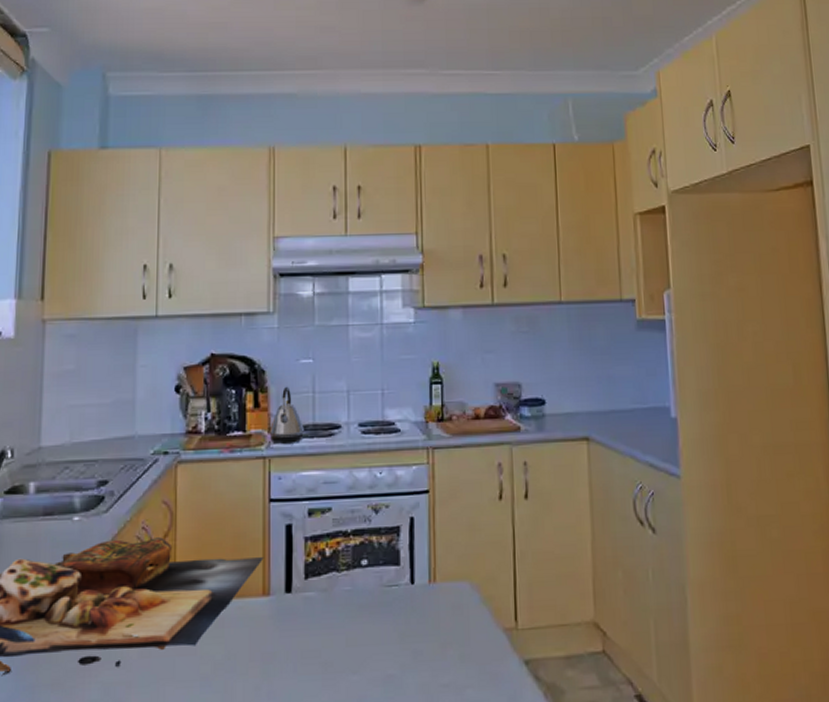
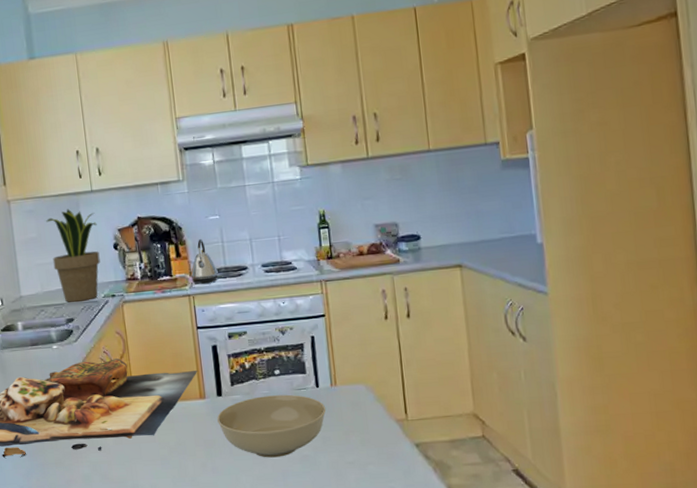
potted plant: none [90,336,157,459] -> present [46,209,100,302]
bowl: none [282,592,421,678] -> present [217,394,326,458]

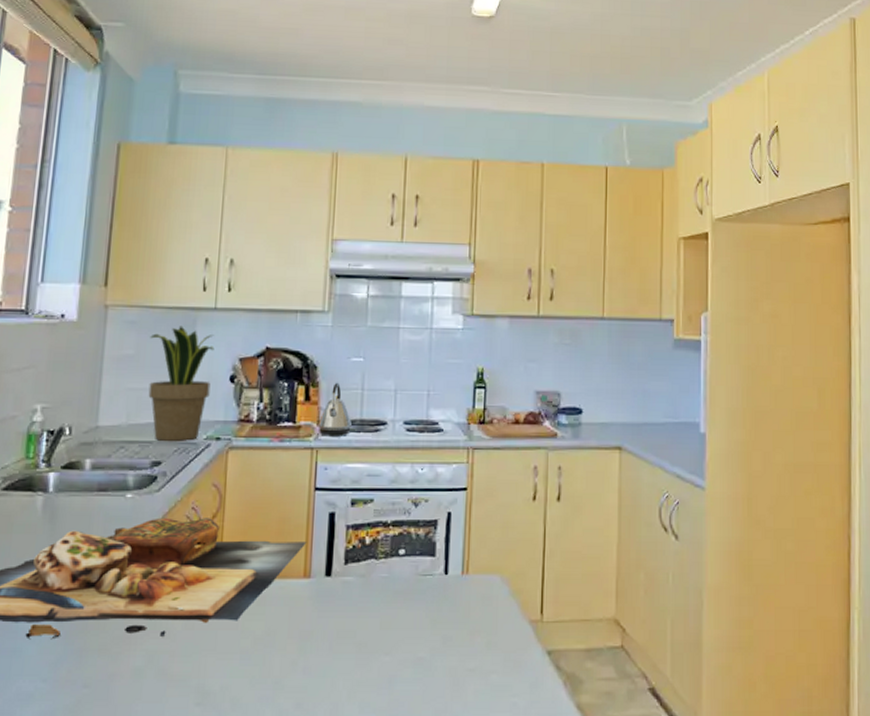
bowl: present [217,394,326,458] -> none [320,580,453,658]

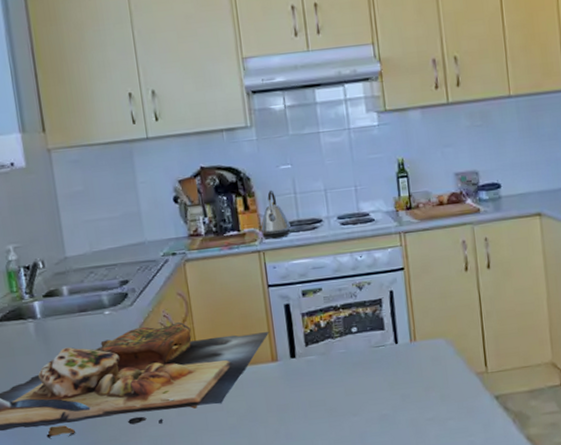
potted plant: present [148,326,215,441] -> none [94,158,159,263]

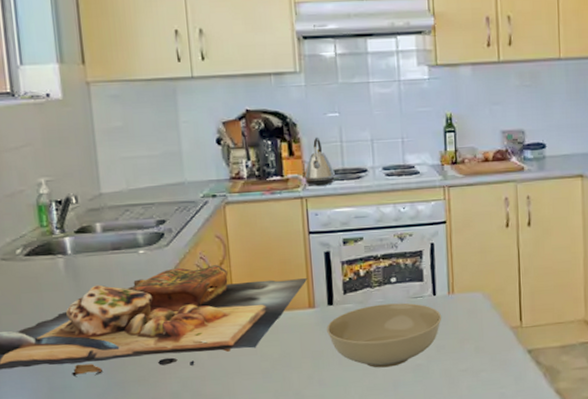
bowl: none [290,352,406,420] -> present [327,303,442,368]

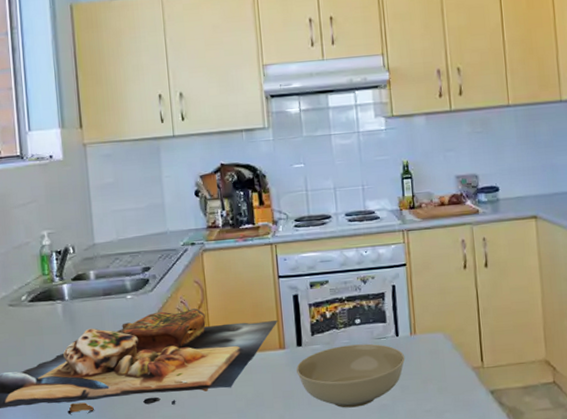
kettle: present [304,137,336,186] -> none [273,186,302,233]

